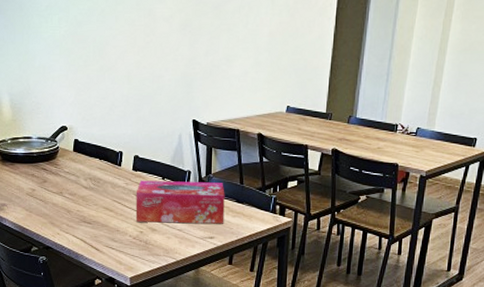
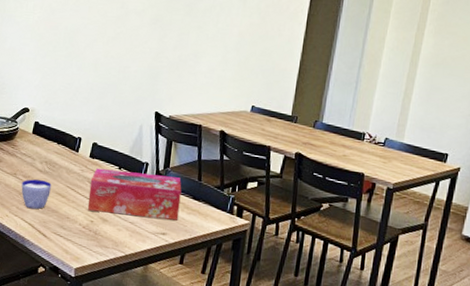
cup: none [69,196,98,225] -> present [21,179,51,210]

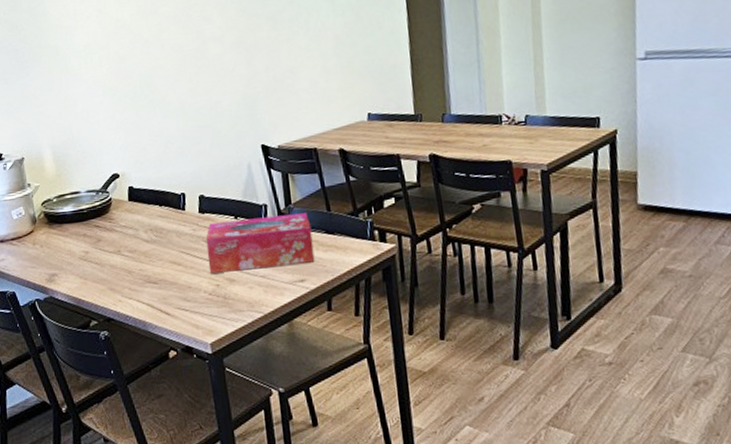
cup: present [21,179,51,210] -> none [129,251,164,287]

